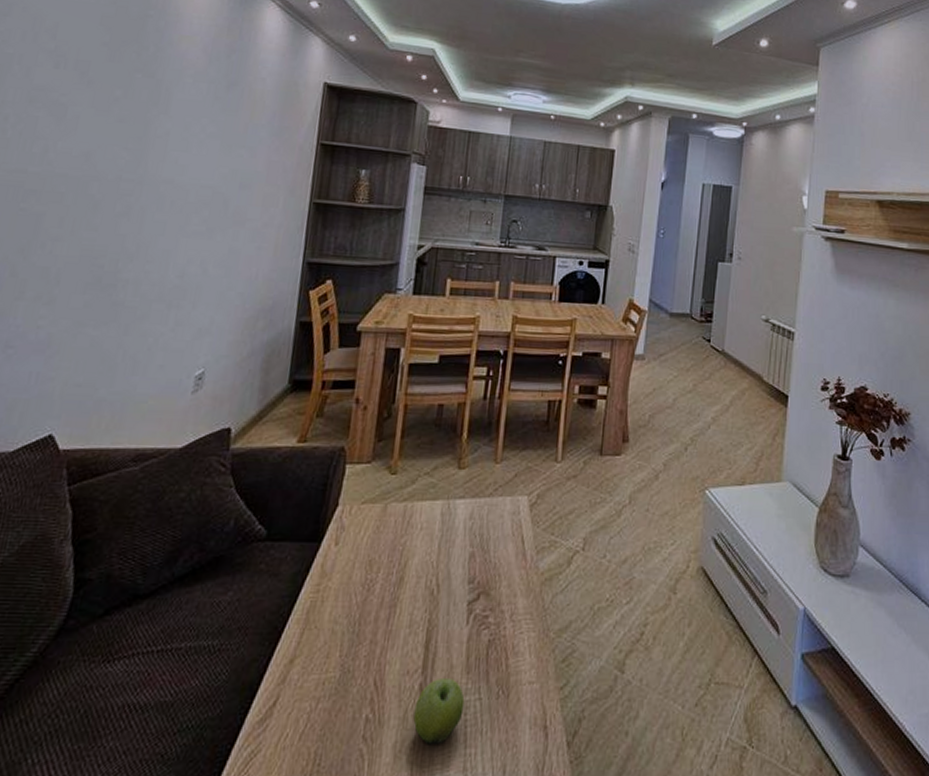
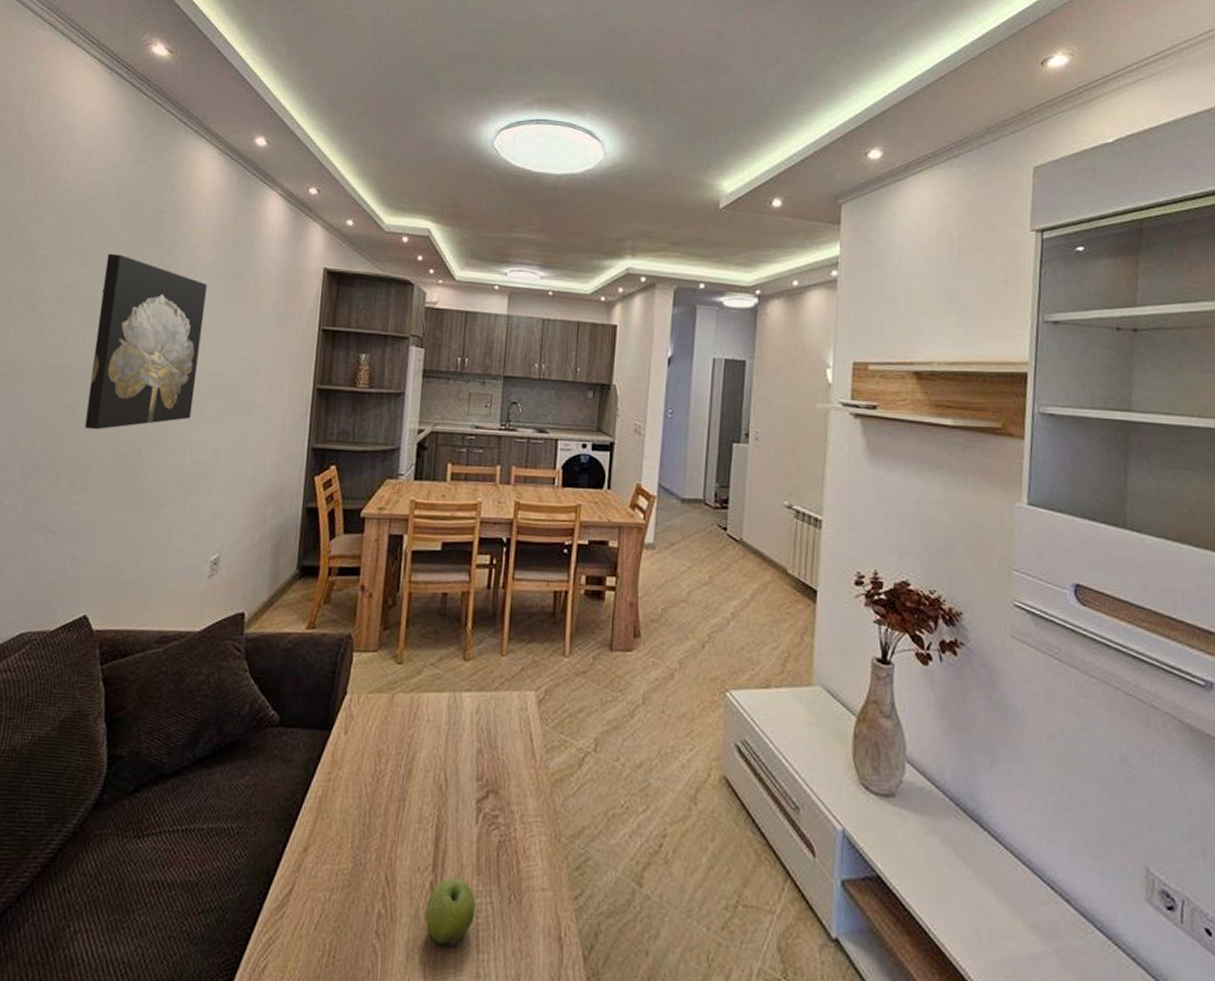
wall art: none [53,56,197,241] -> present [84,253,207,430]

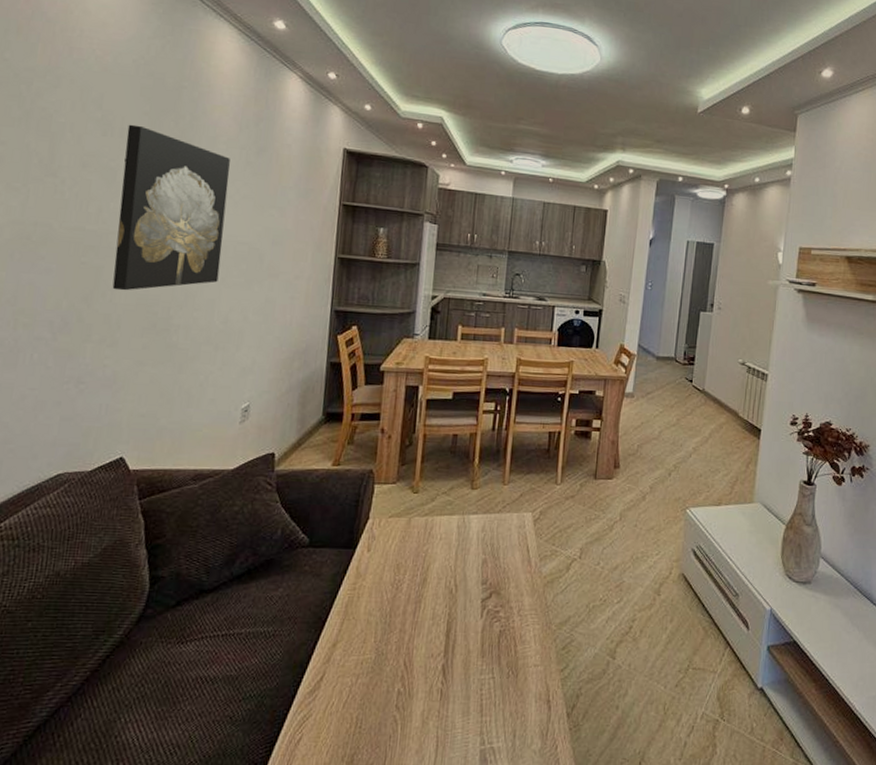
fruit: present [425,878,476,947] -> none [437,661,481,713]

